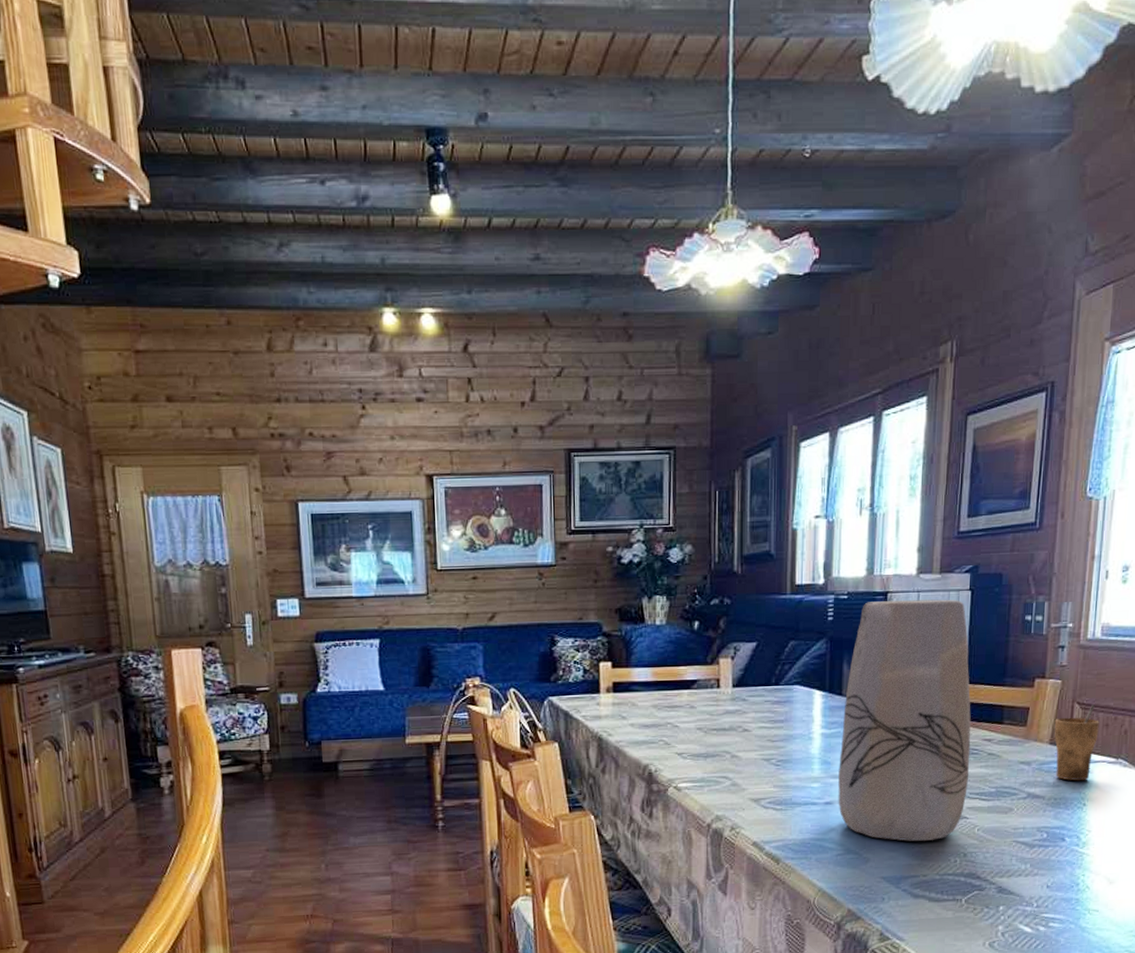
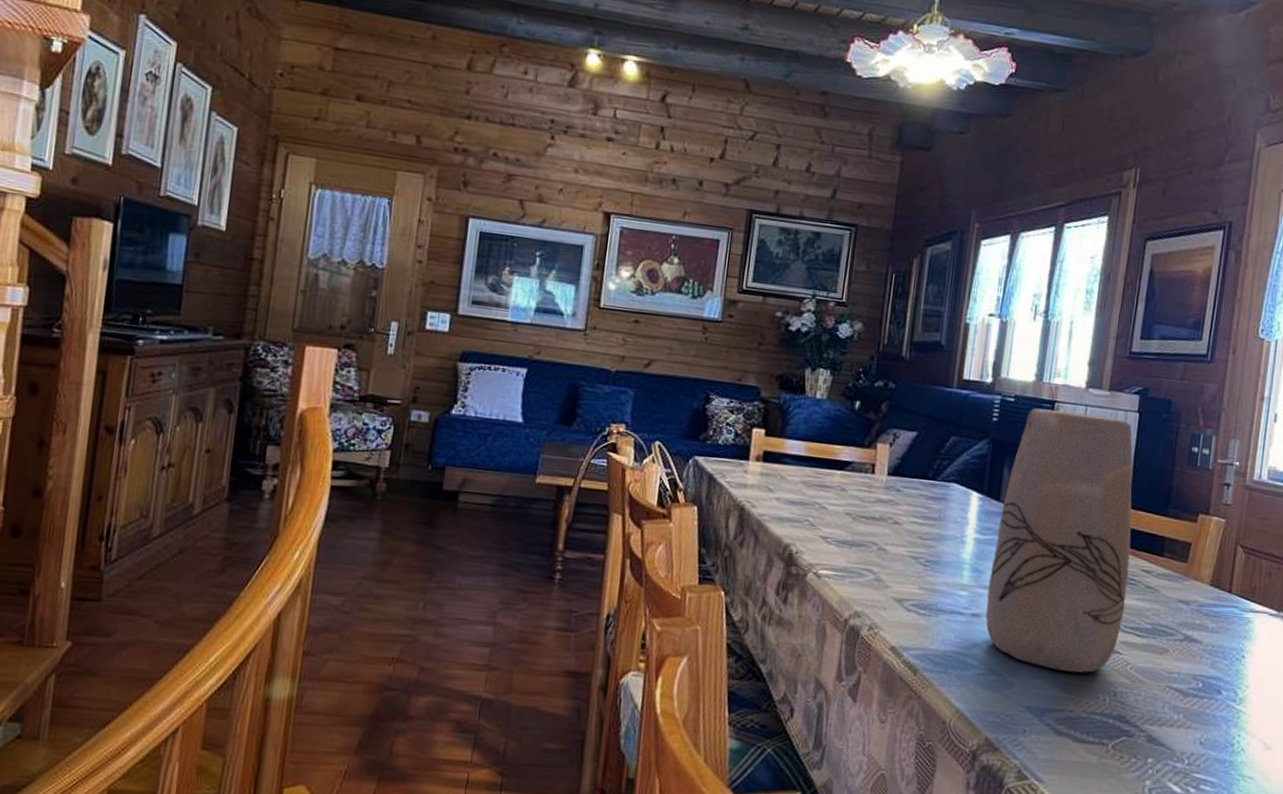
cup: present [1054,704,1099,781] -> none [1215,549,1262,631]

